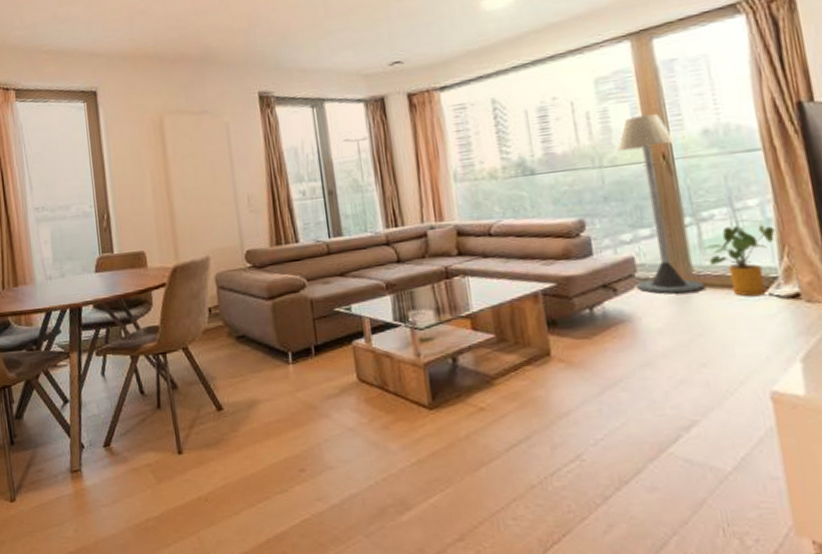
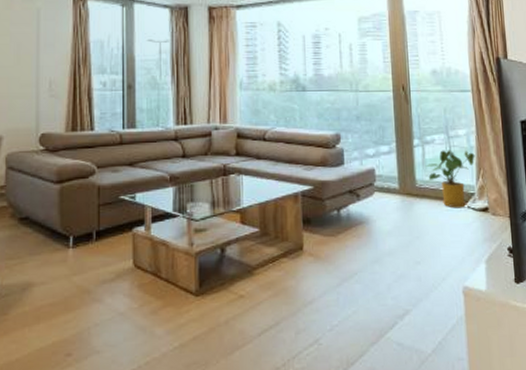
floor lamp: present [617,113,704,294] -> none [370,52,423,202]

